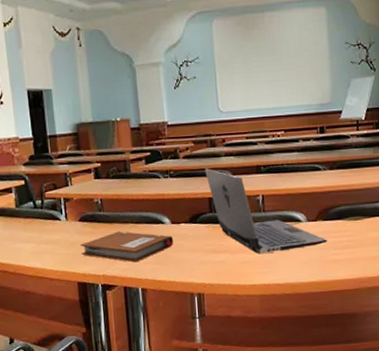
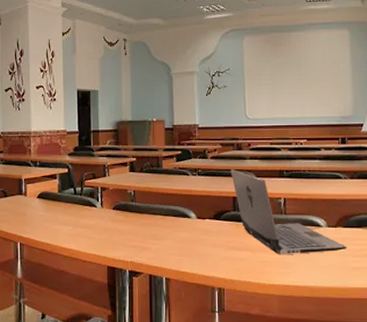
notebook: present [81,231,174,263] -> none [113,222,199,252]

